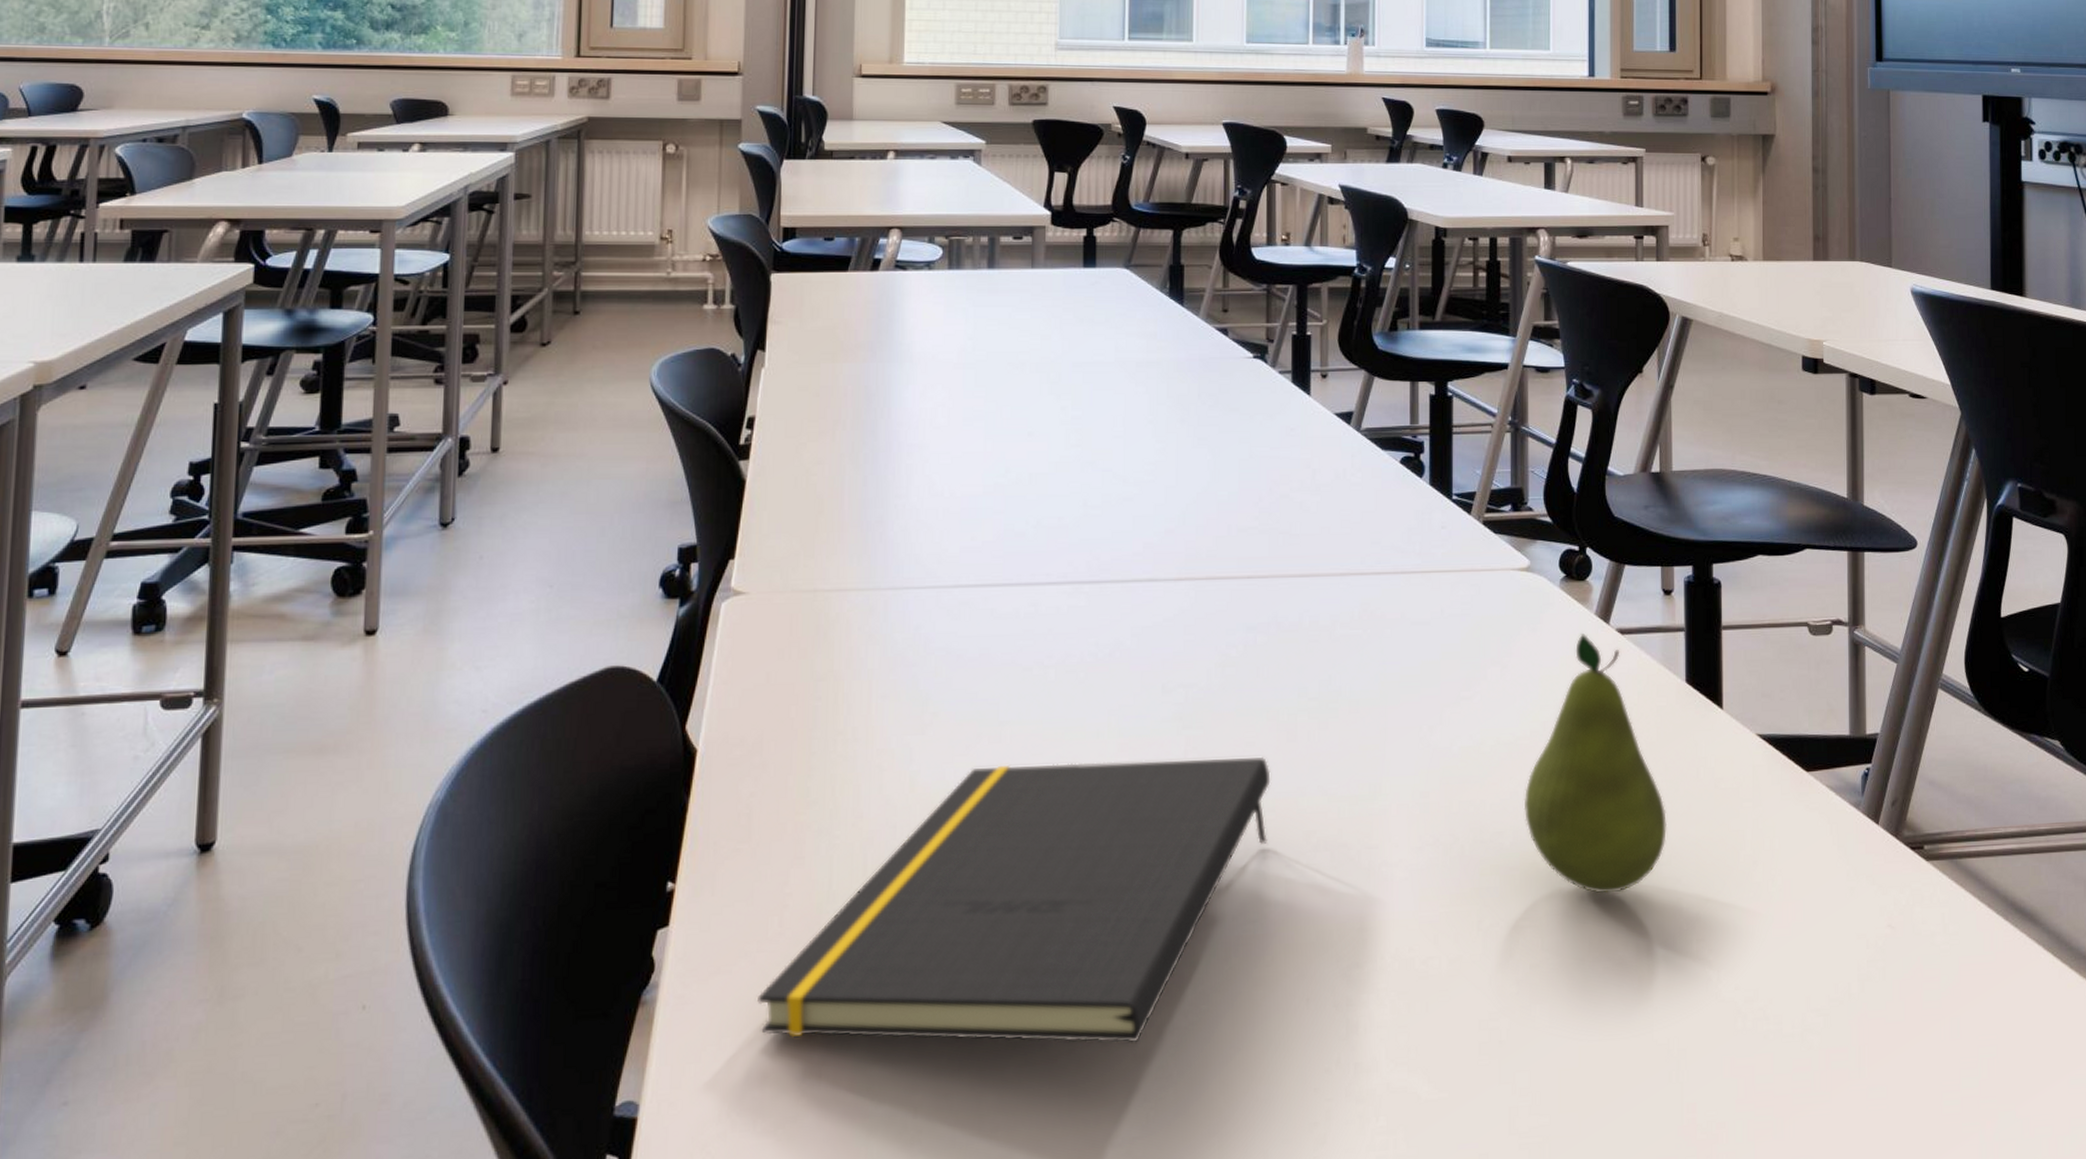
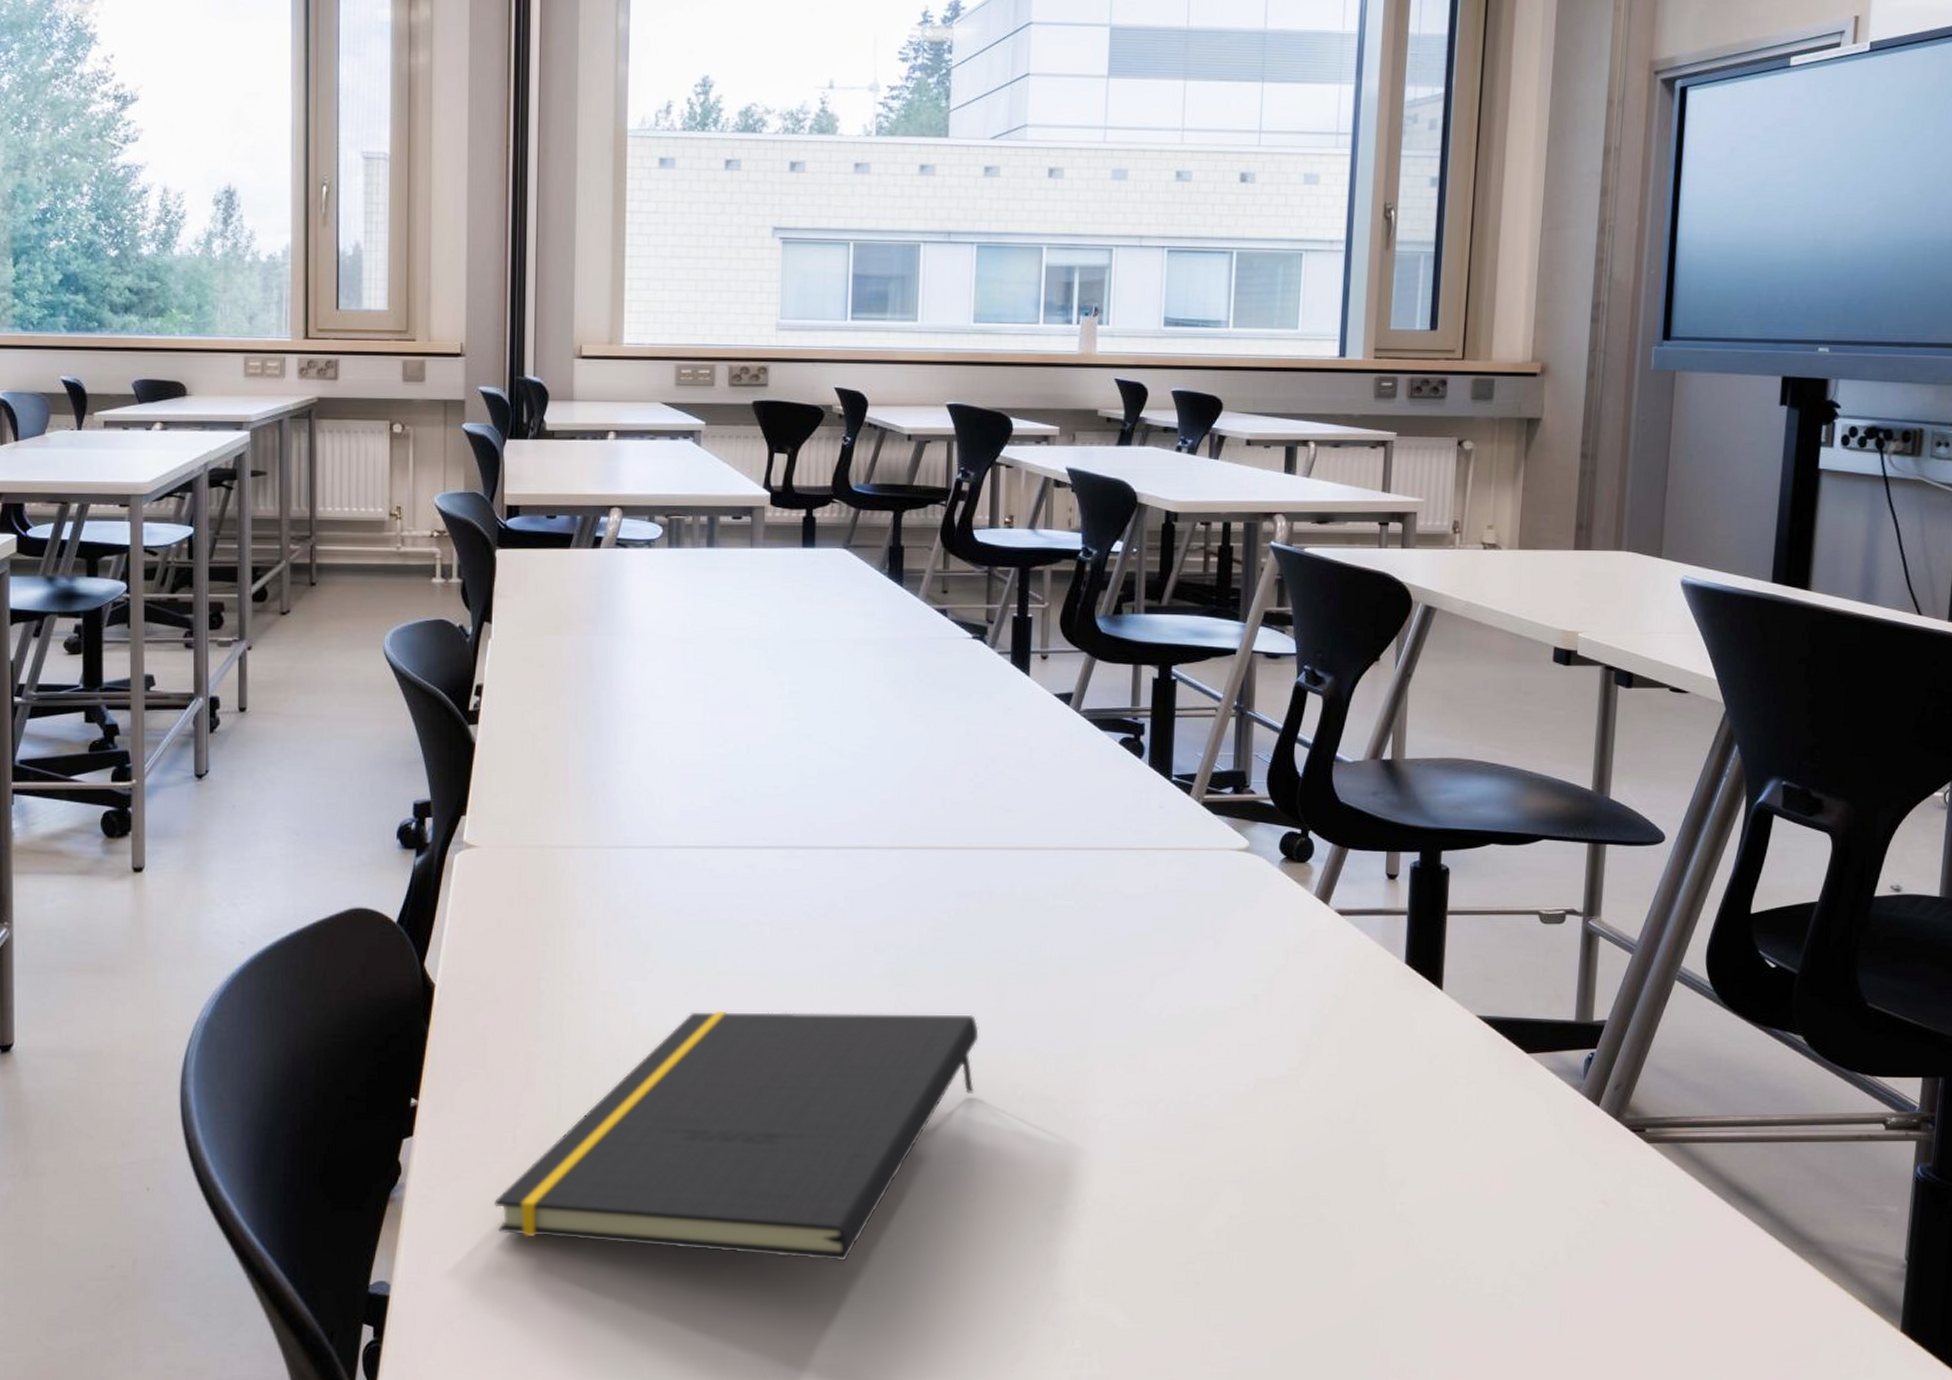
fruit: present [1523,634,1667,894] -> none [1230,913,1377,1156]

